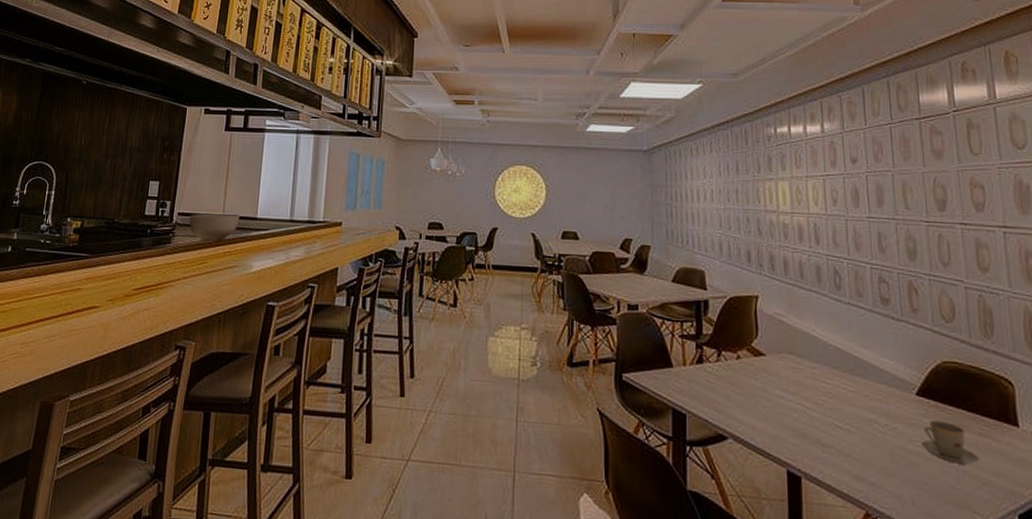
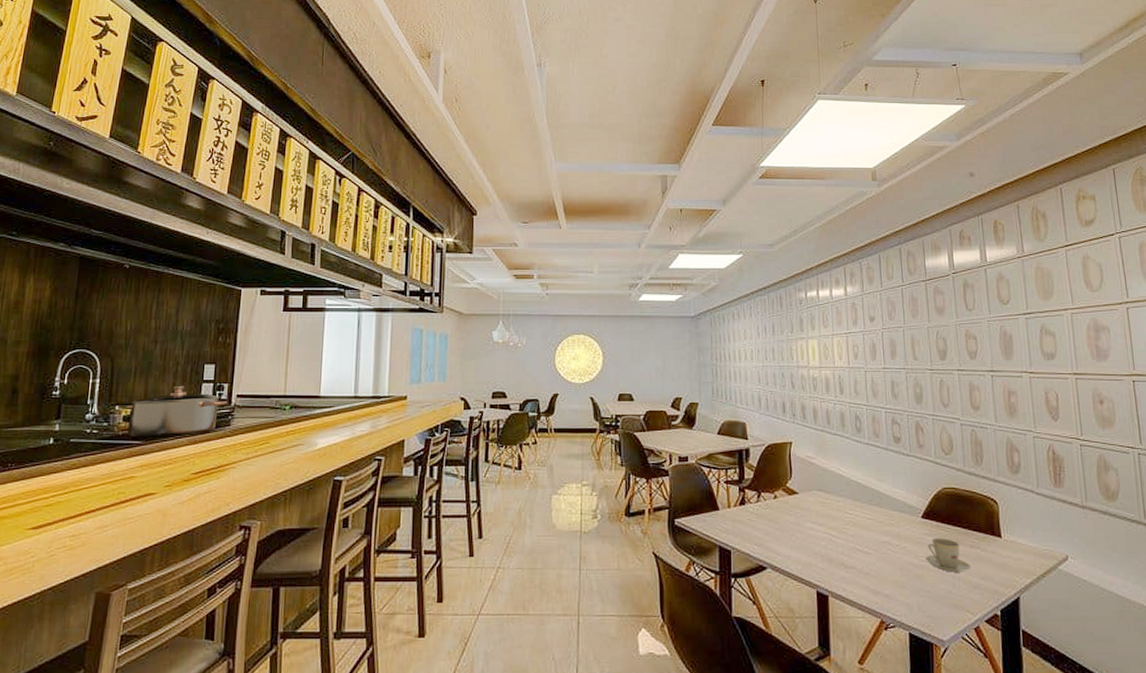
cooking pot: none [75,200,169,253] -> present [124,385,227,439]
bowl: present [189,213,240,241] -> none [249,393,302,421]

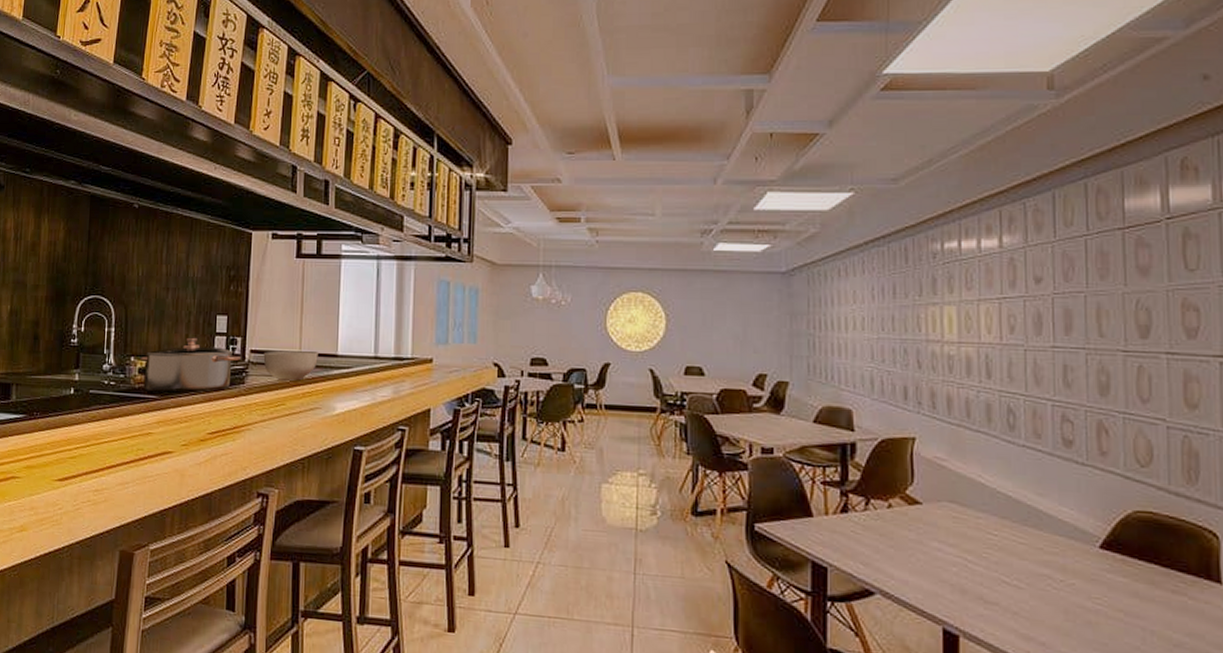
bowl: none [249,393,302,421] -> present [263,350,318,381]
teacup: present [925,537,971,572] -> none [1101,575,1172,625]

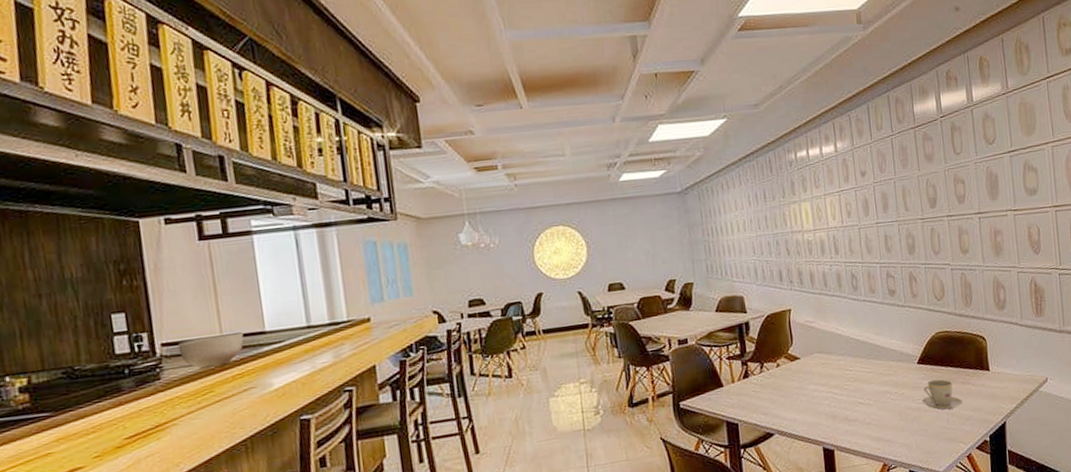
cooking pot: present [139,337,240,394] -> none [17,341,150,412]
teacup: none [1101,575,1172,625] -> present [921,379,963,410]

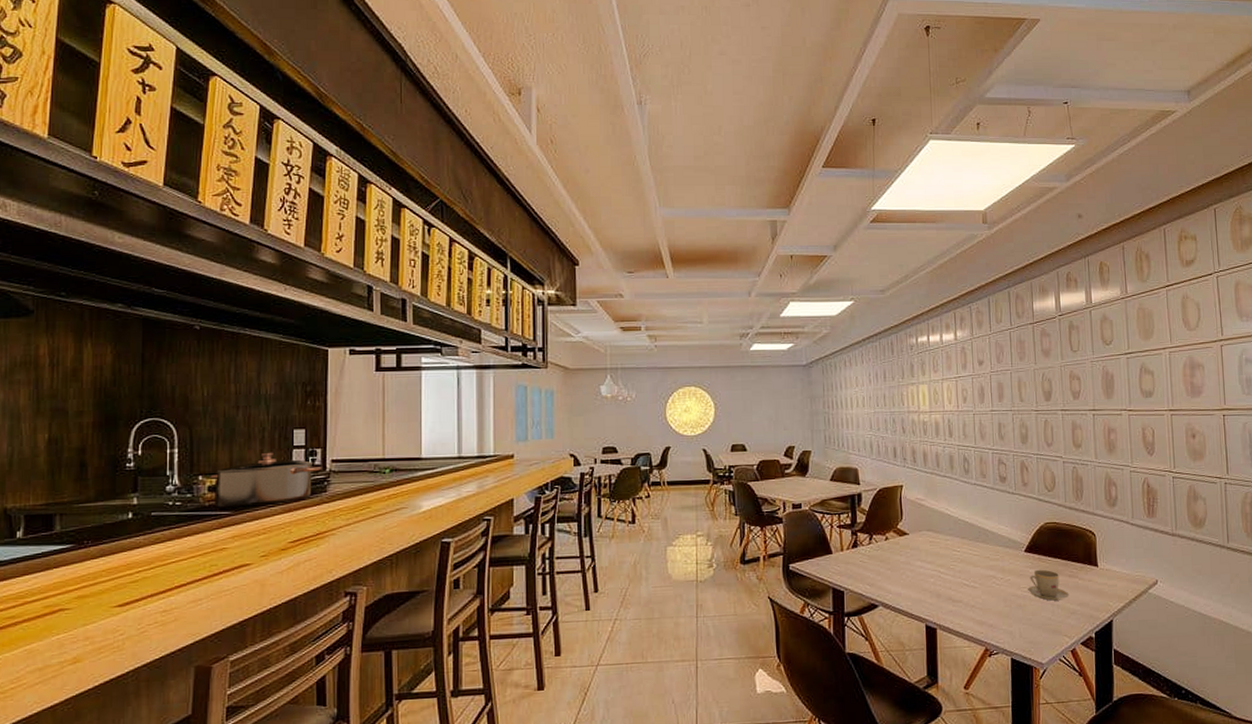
cooking pot: none [17,341,150,412] -> present [209,452,321,510]
bowl: present [177,331,244,369] -> none [345,455,402,486]

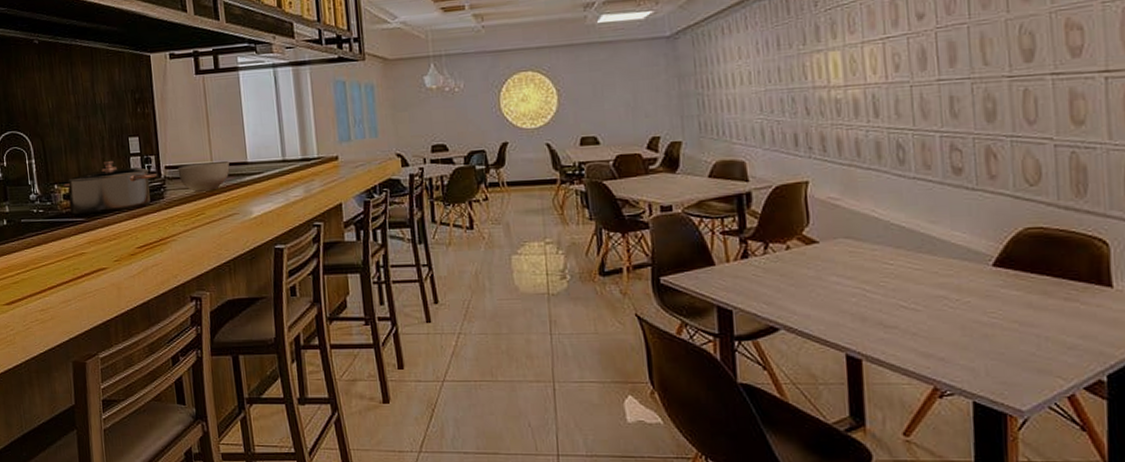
bowl: none [345,455,402,486] -> present [177,160,230,192]
teacup: present [1027,569,1070,601] -> none [996,289,1065,331]

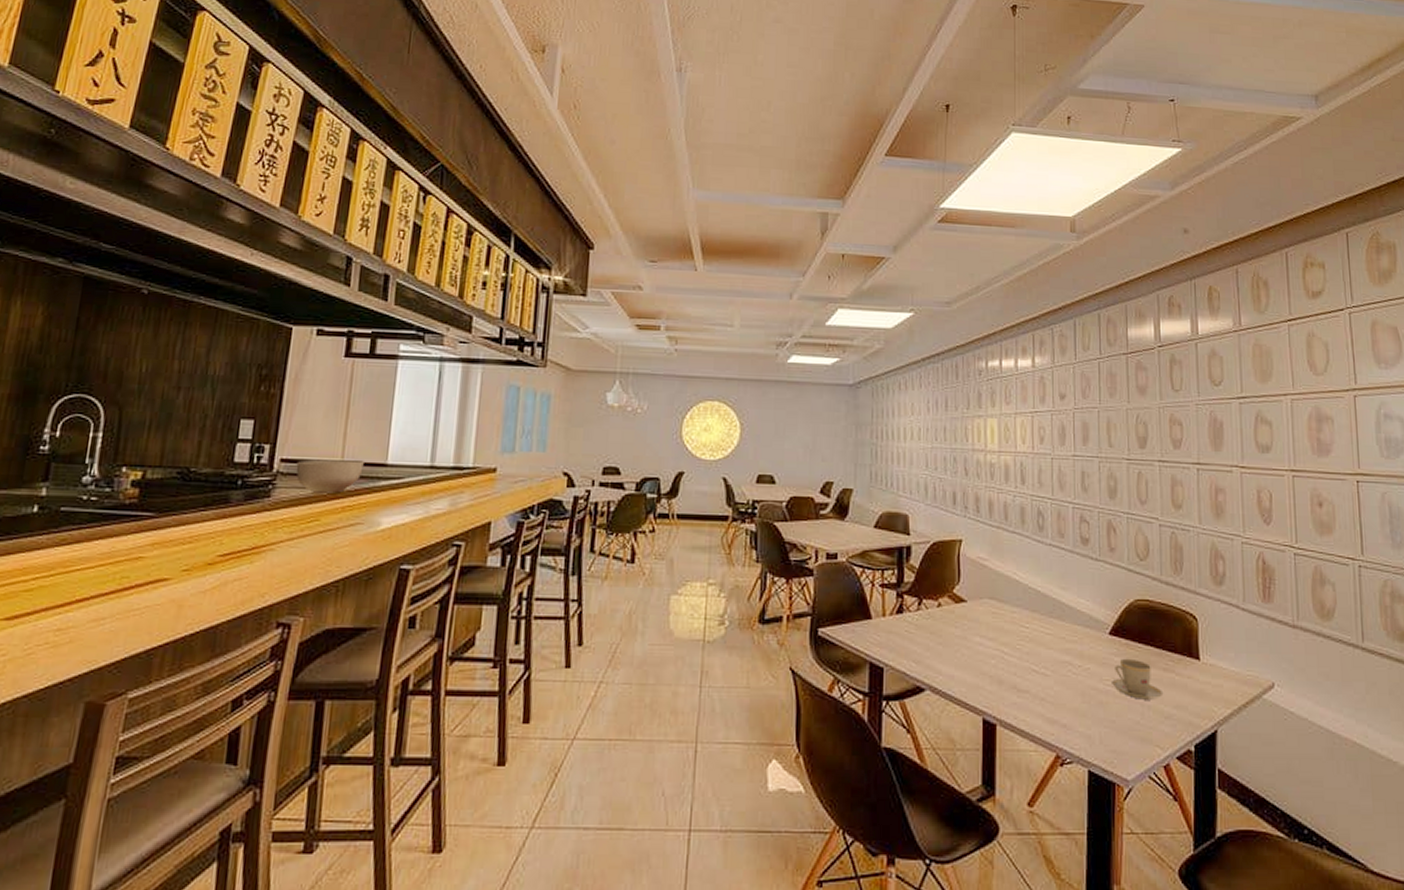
cooking pot: present [62,160,157,217] -> none [134,444,267,511]
teacup: none [996,289,1065,331] -> present [1110,658,1164,700]

